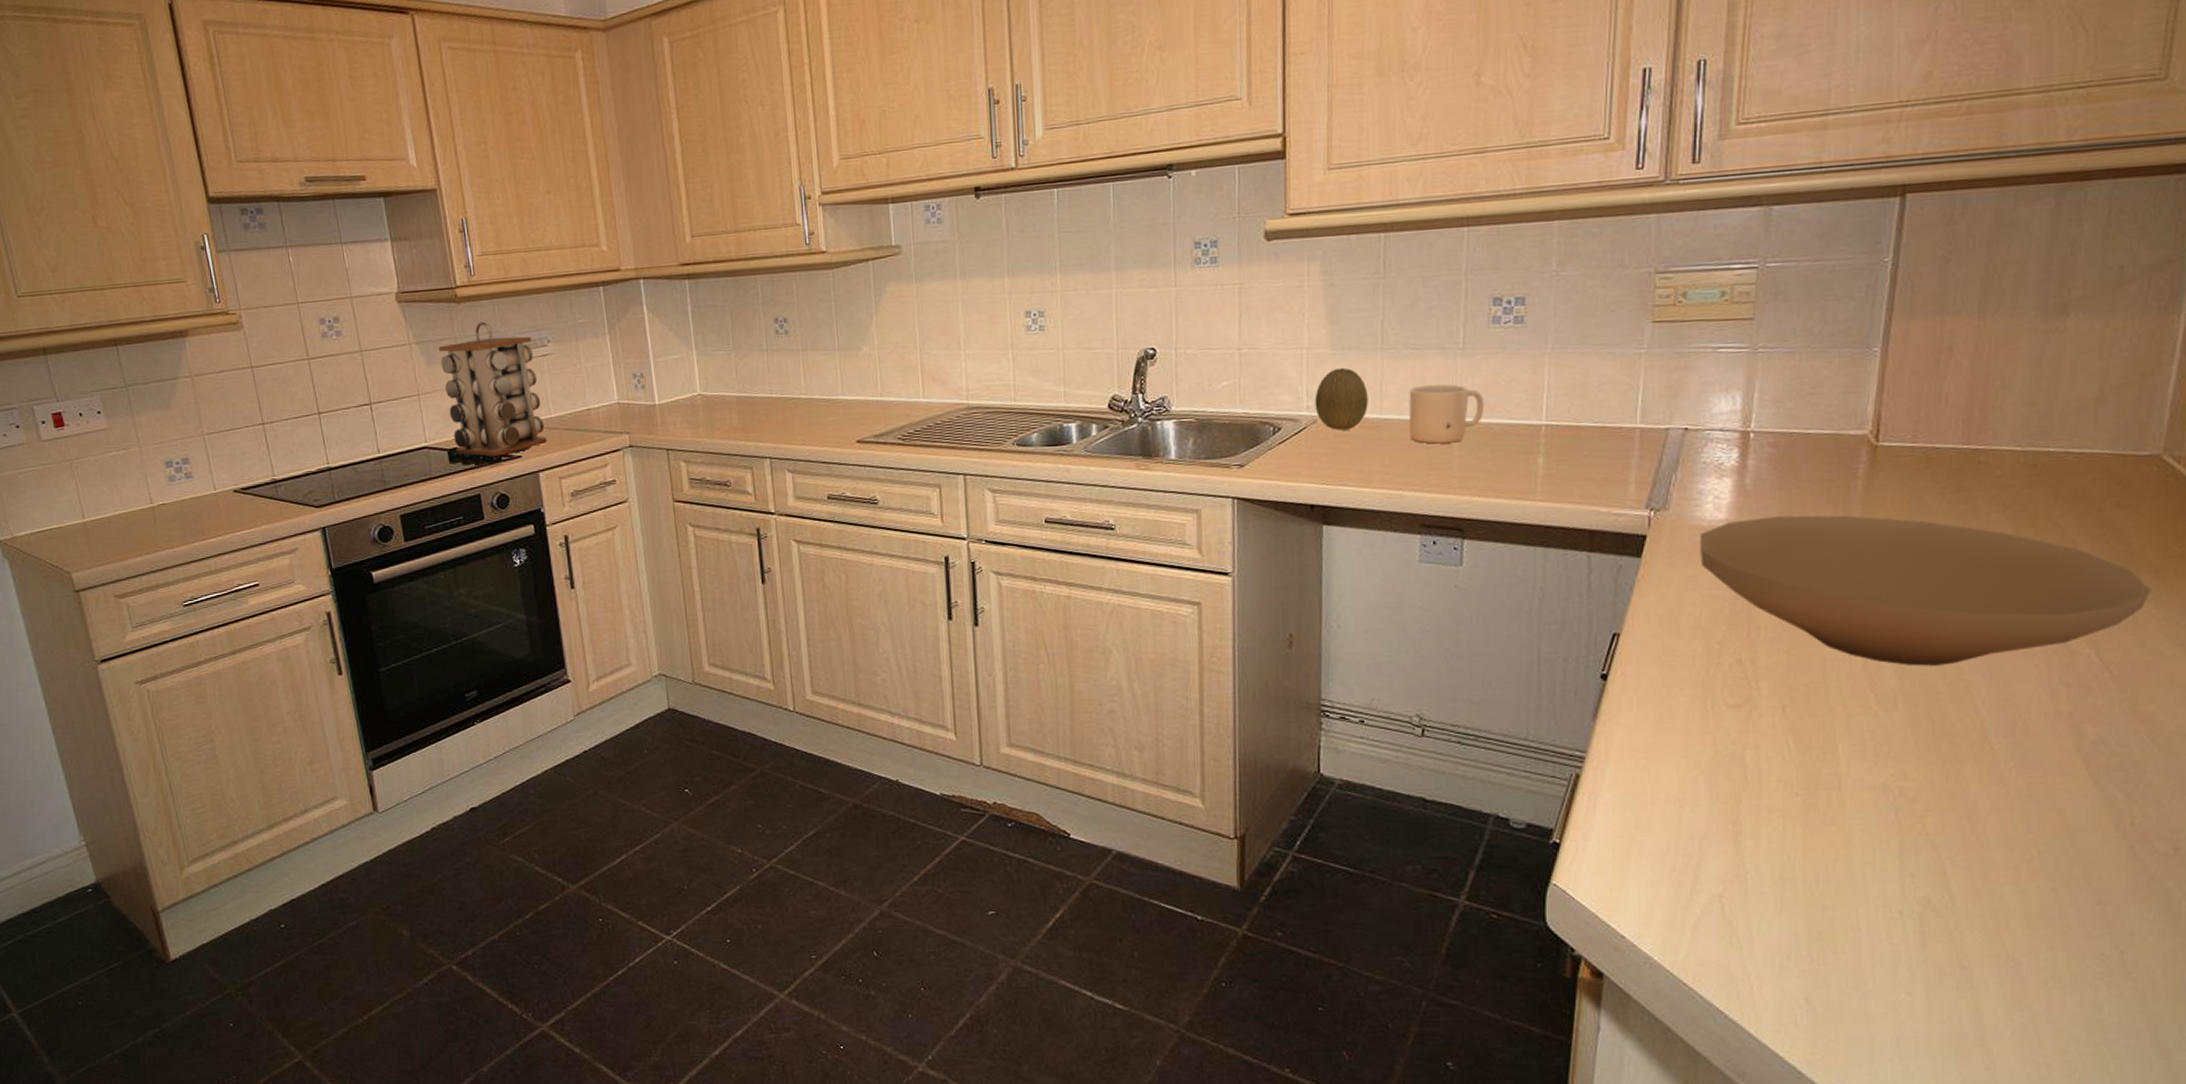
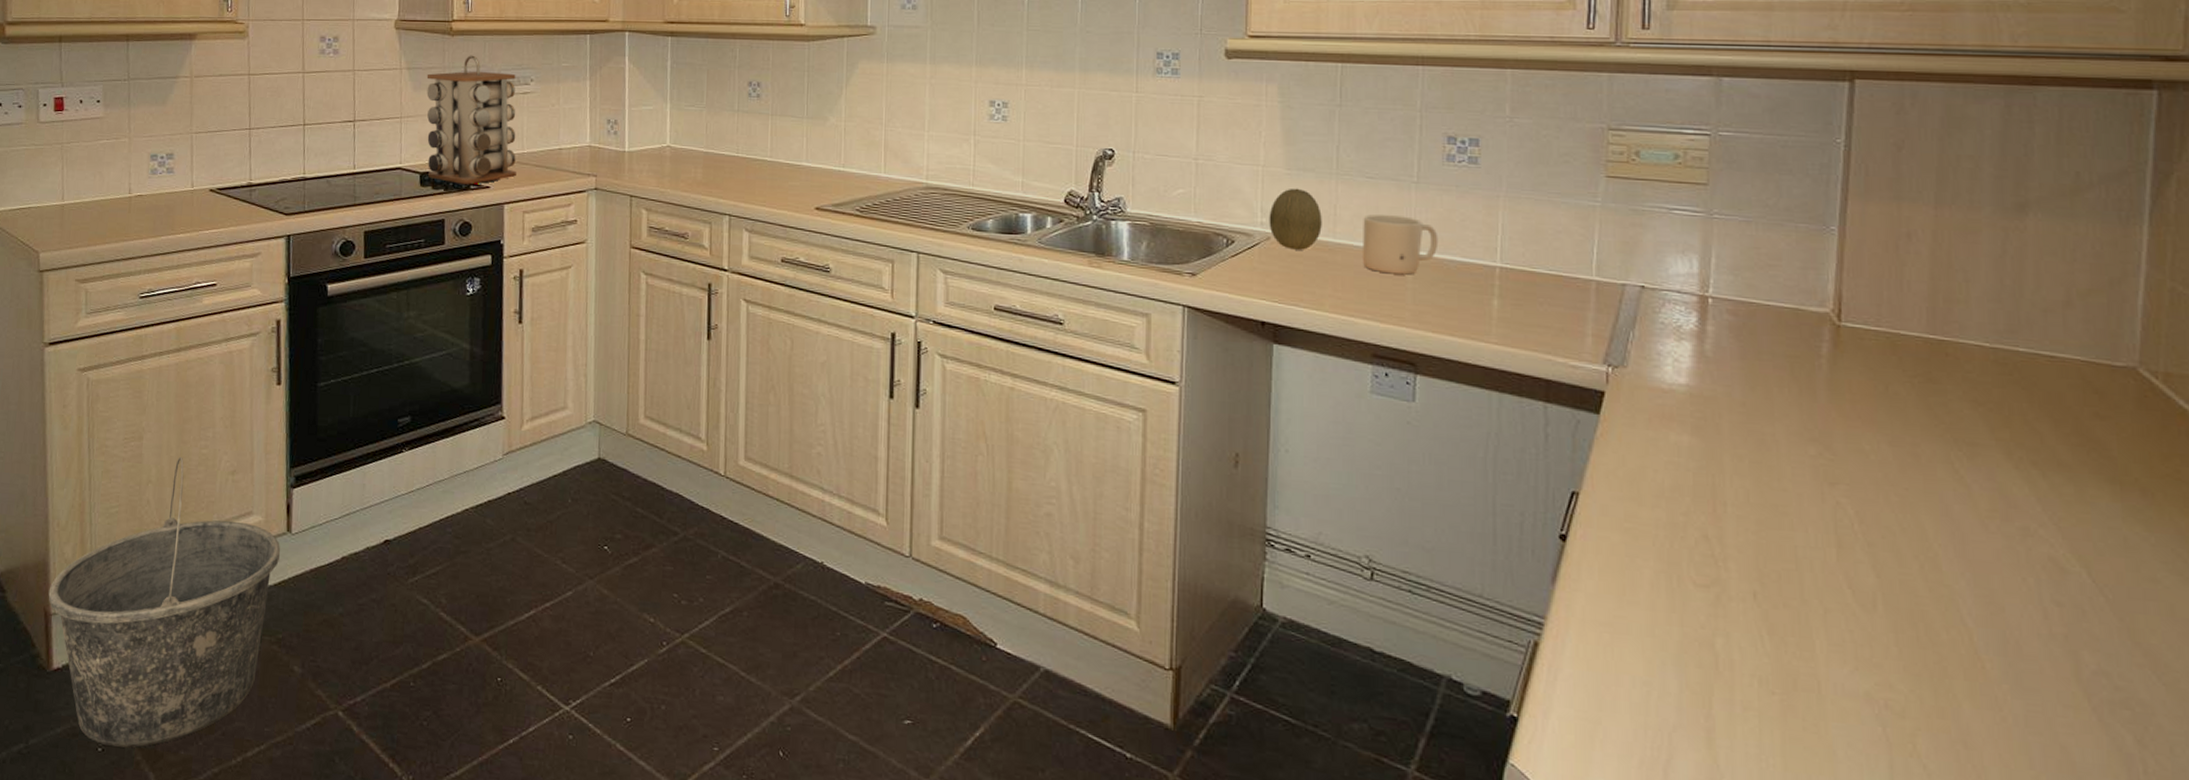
bucket: none [151,753,371,1020] -> present [48,456,281,748]
wooden bowl: present [1700,515,2151,666] -> none [1660,386,2141,567]

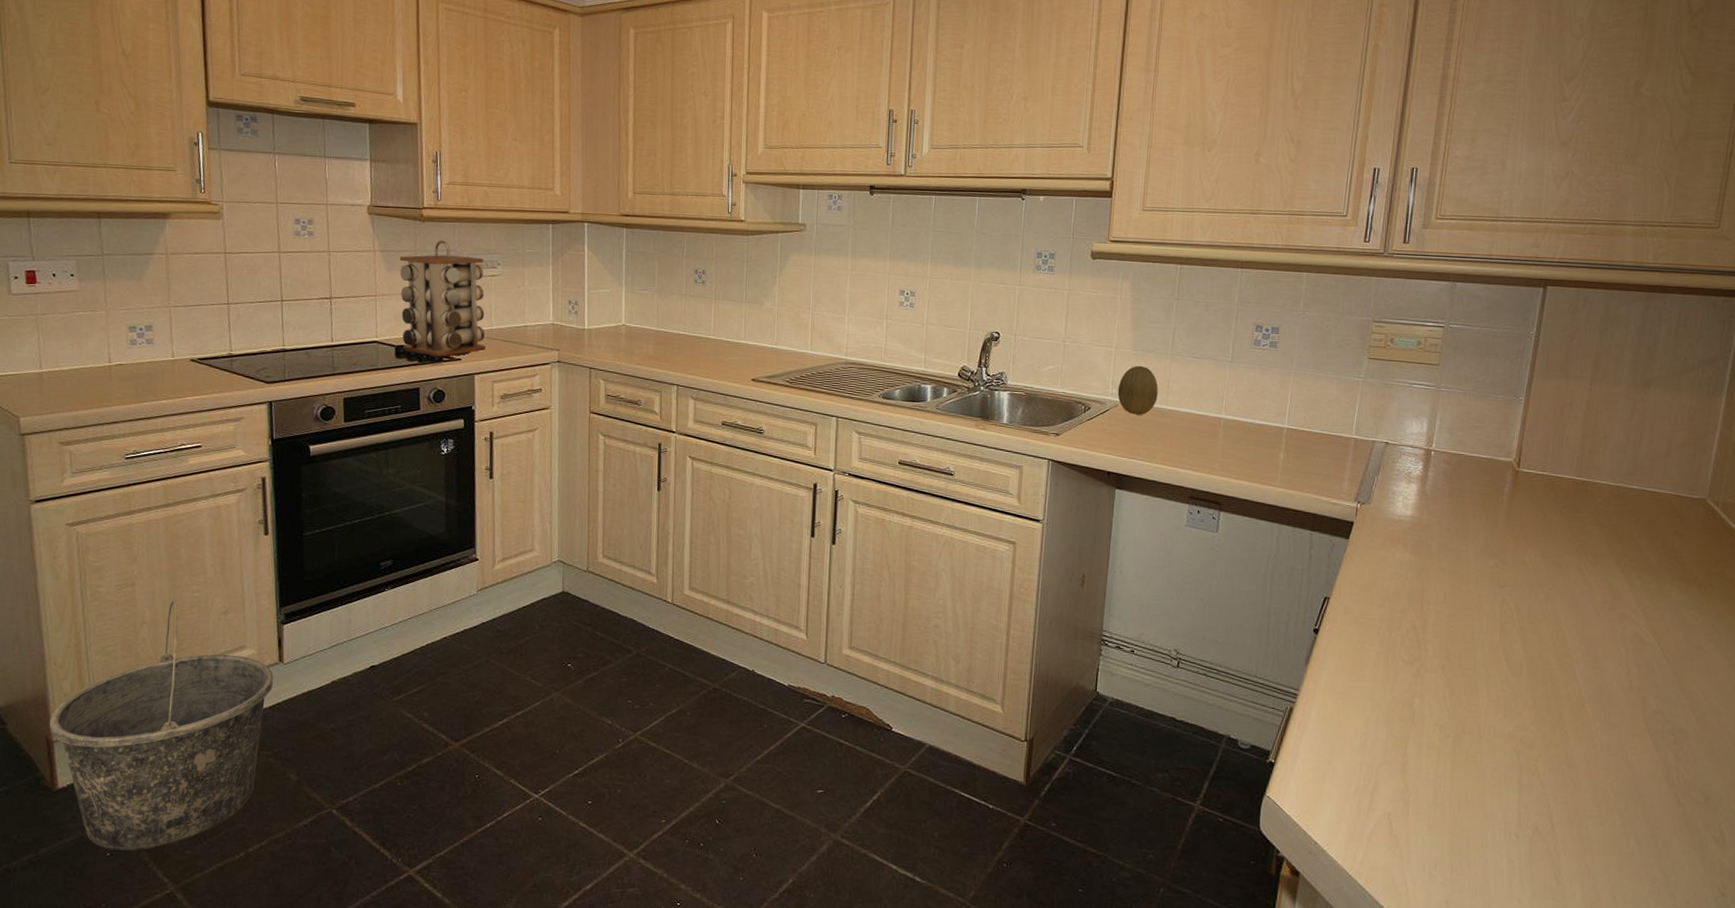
mug: present [1362,214,1439,275] -> none [1186,386,1244,434]

